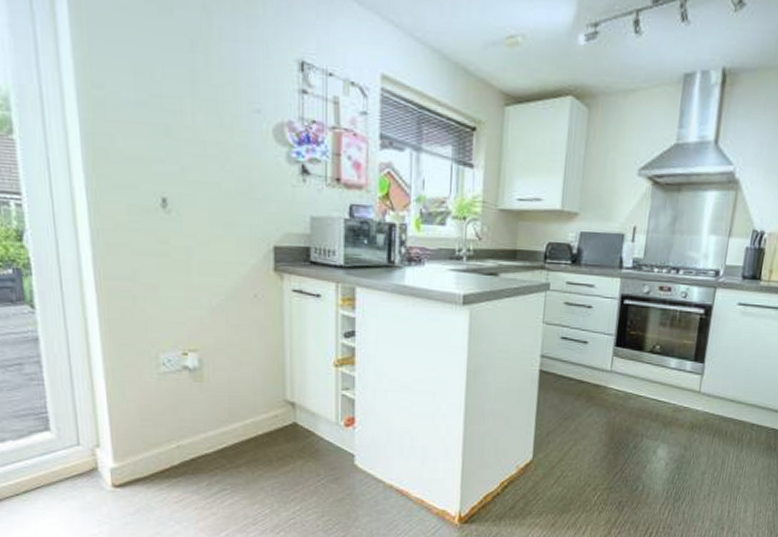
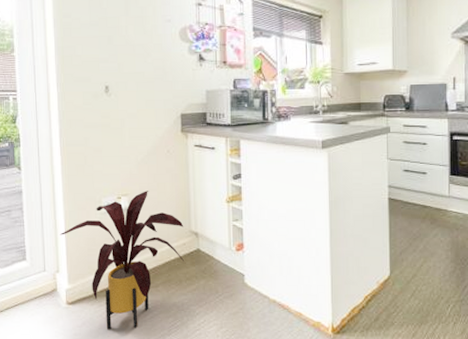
house plant: none [98,346,276,519] -> present [59,191,184,330]

